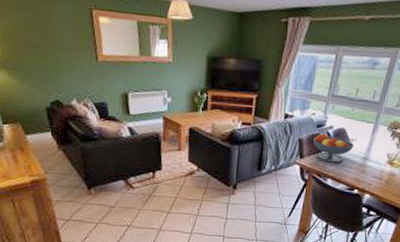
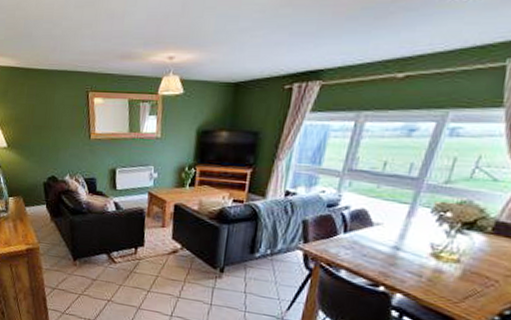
fruit bowl: present [312,133,354,163] -> none [321,214,380,252]

